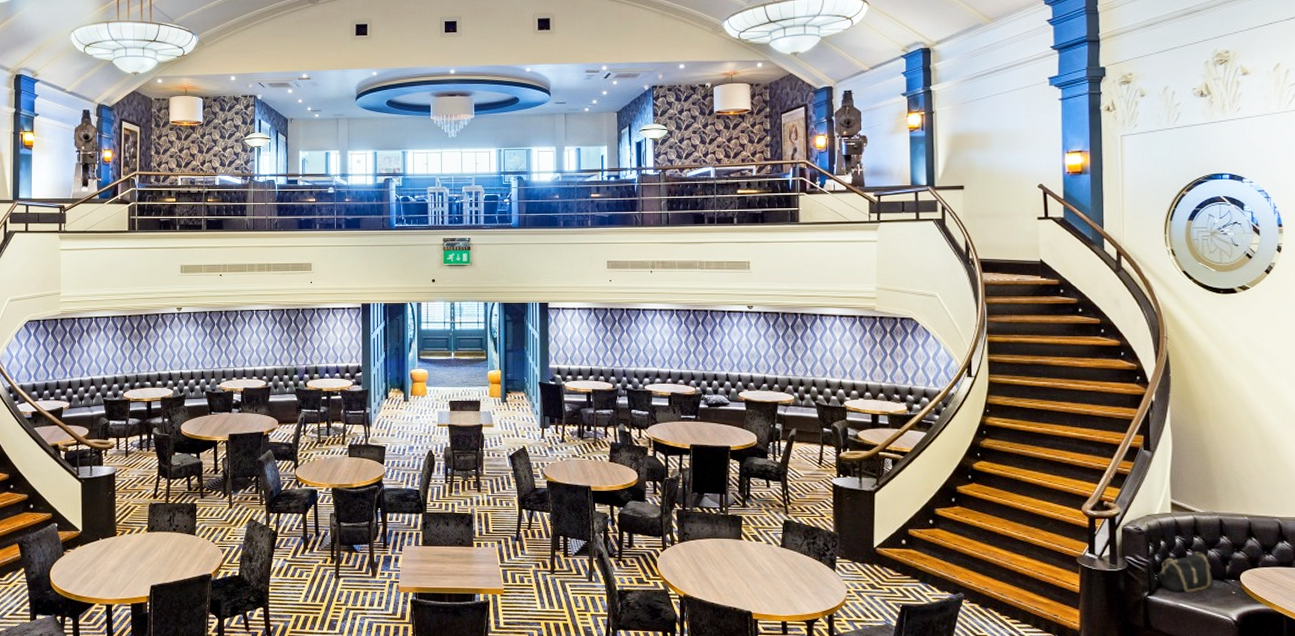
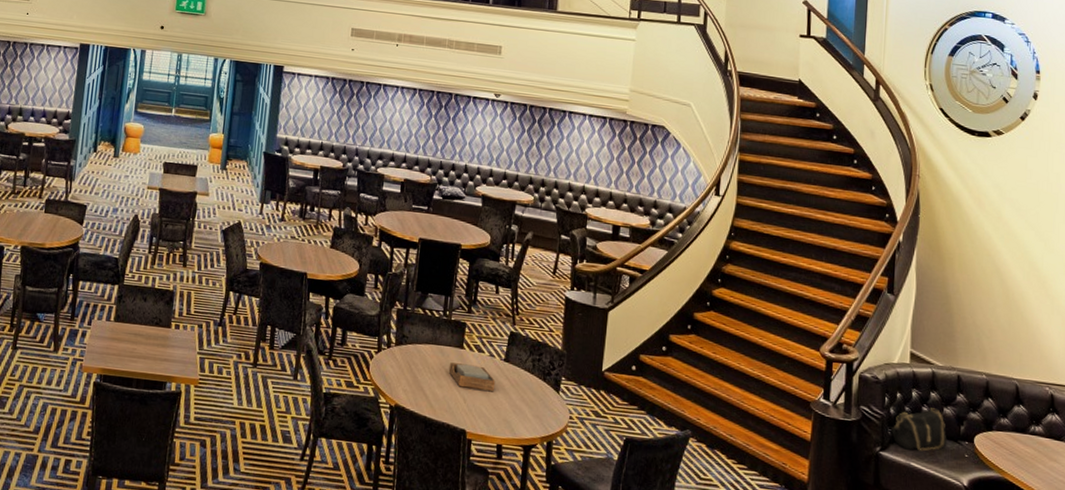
napkin holder: none [730,553,775,576] -> present [448,362,496,392]

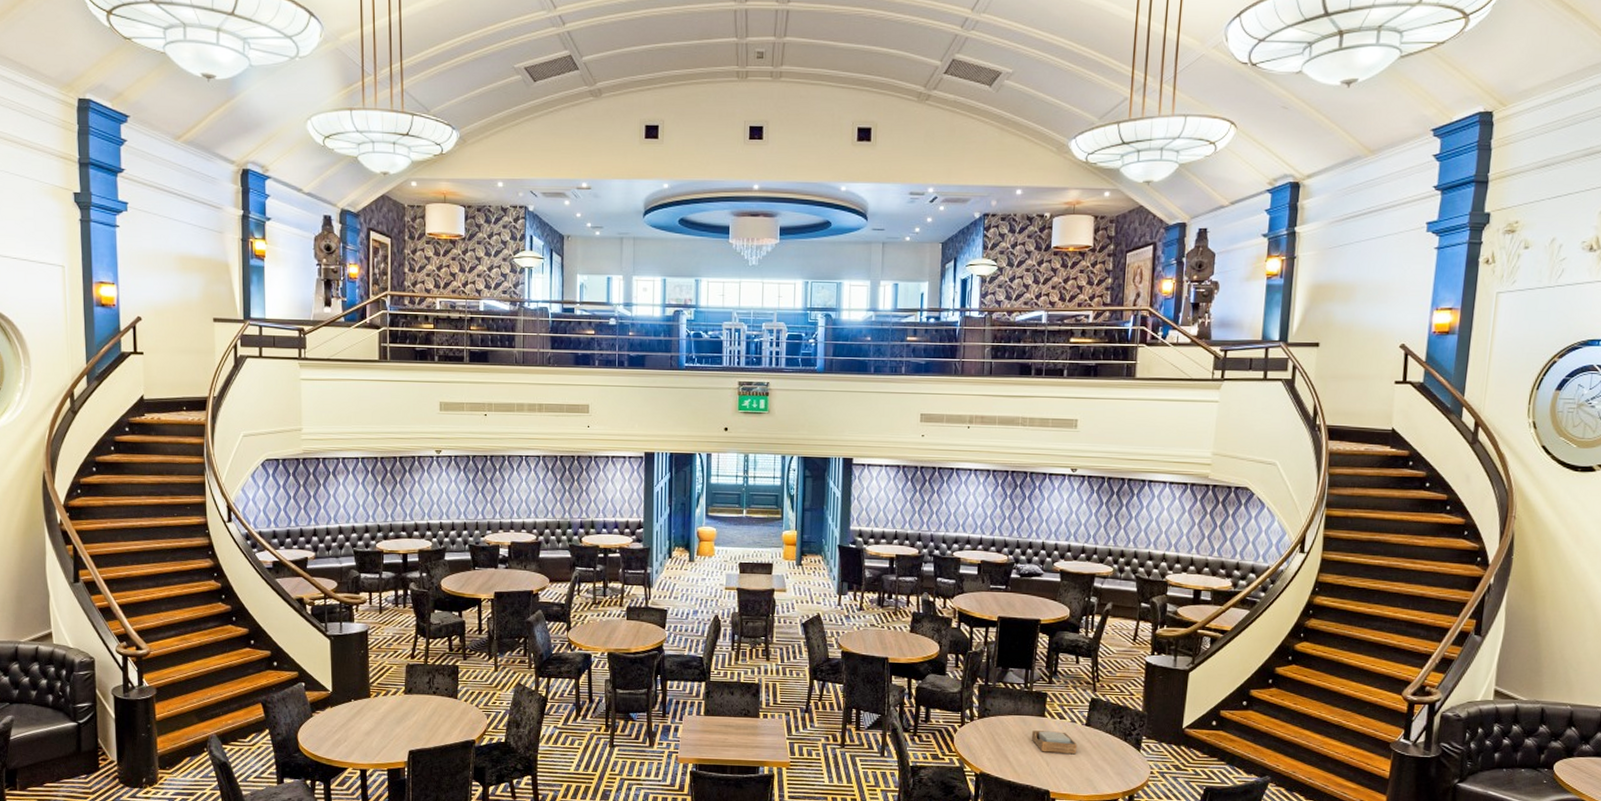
handbag: present [890,408,947,452] -> none [1470,740,1527,781]

